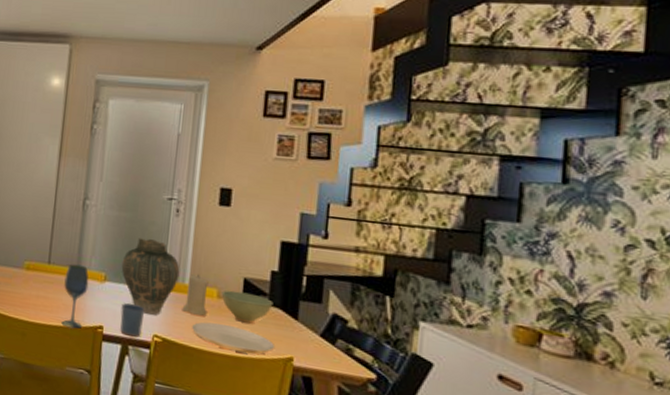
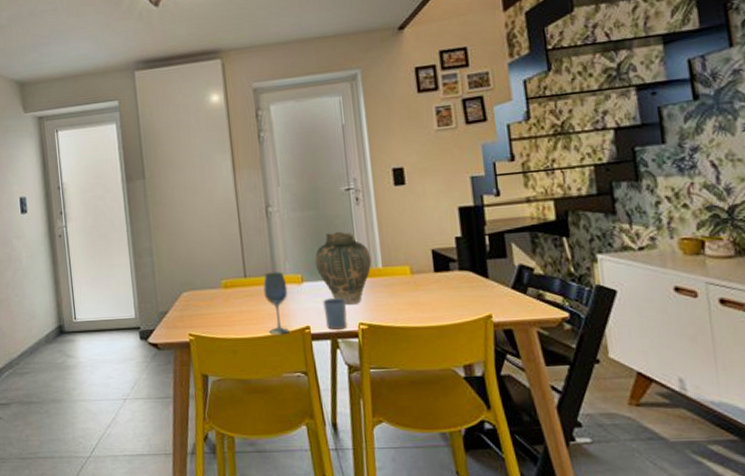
candle: present [182,274,209,317] -> none [380,255,405,296]
plate: present [192,322,276,355] -> none [393,297,474,322]
bowl: present [221,290,273,324] -> none [414,263,464,292]

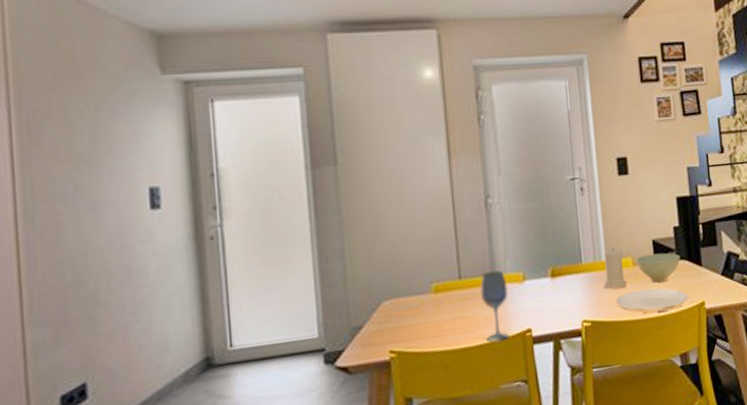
vase: present [314,232,372,305] -> none [537,224,596,302]
mug: present [323,298,347,330] -> none [545,295,571,330]
candle: none [380,255,405,296] -> present [604,247,627,290]
plate: none [393,297,474,322] -> present [616,288,689,313]
bowl: none [414,263,464,292] -> present [635,253,681,283]

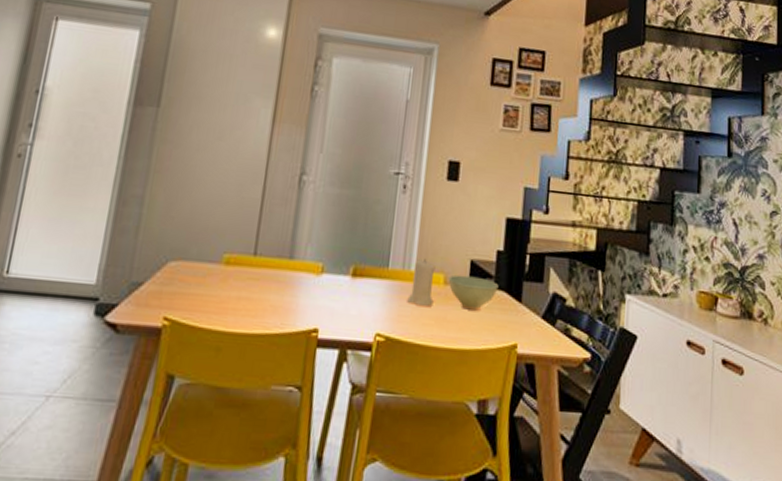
wineglass: present [480,270,510,343] -> none [268,254,304,337]
plate: present [616,288,689,313] -> none [417,313,501,345]

